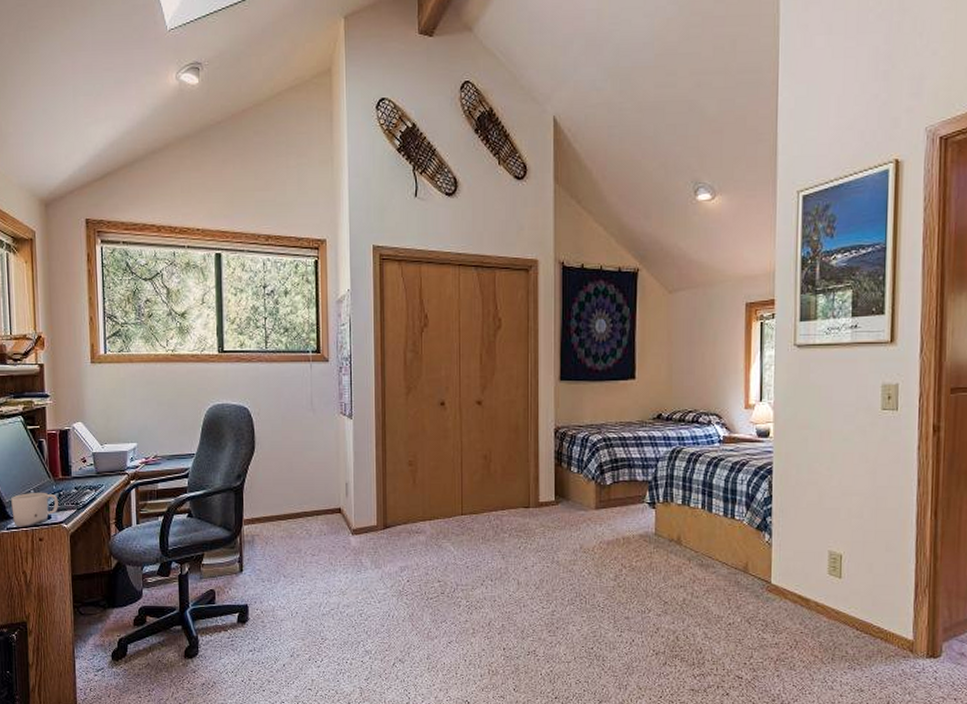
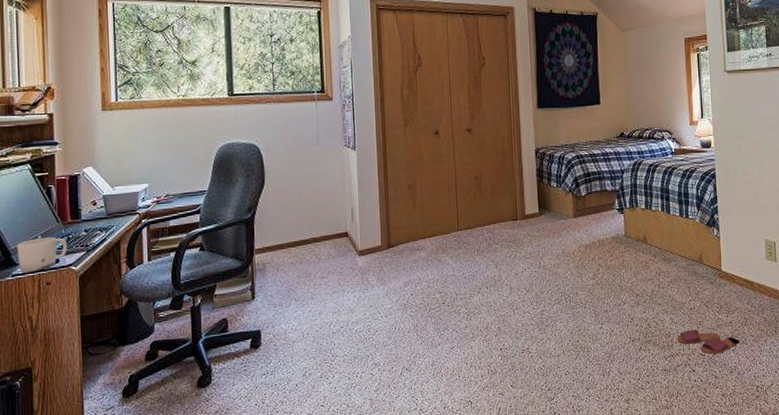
slippers: none [709,648,787,678] -> present [677,329,740,354]

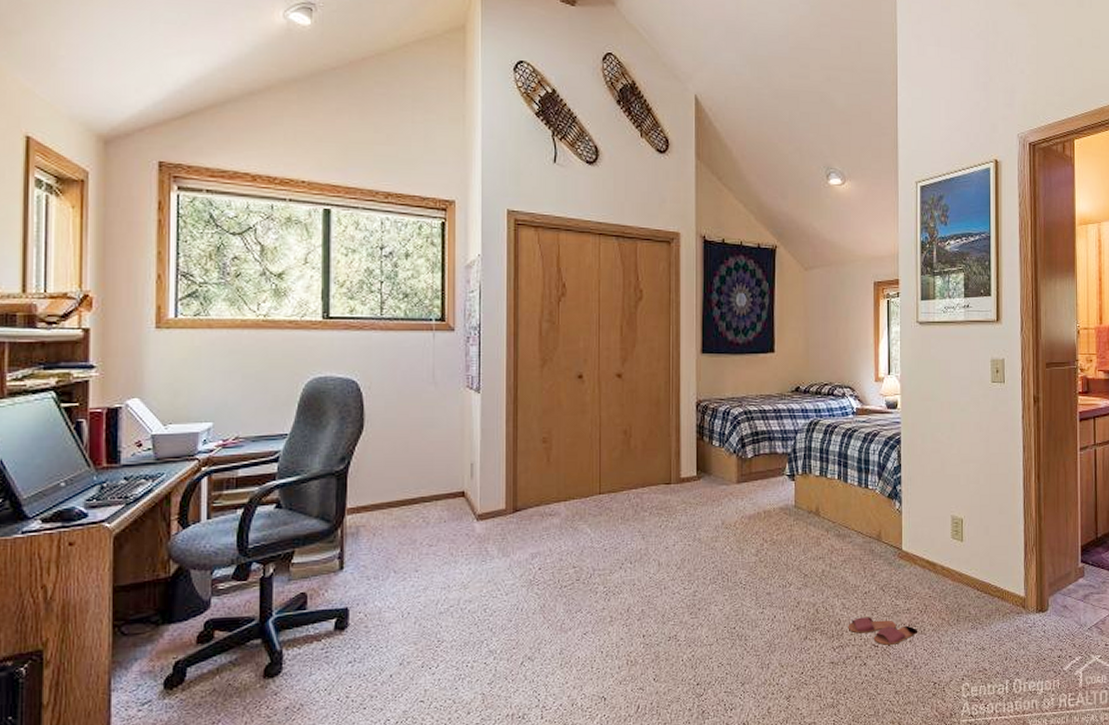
mug: present [17,236,68,273] -> none [31,484,101,530]

